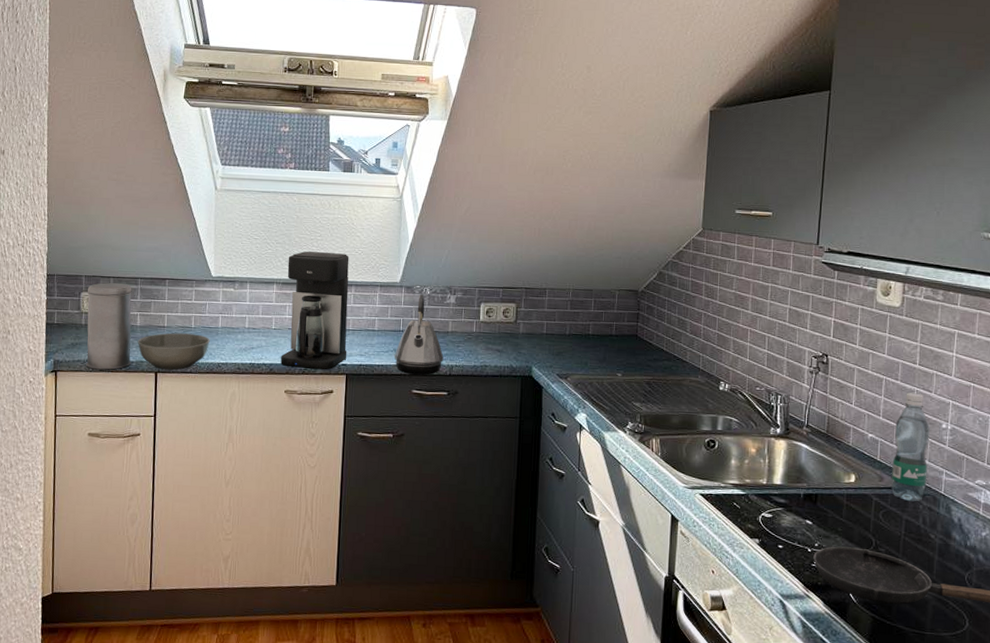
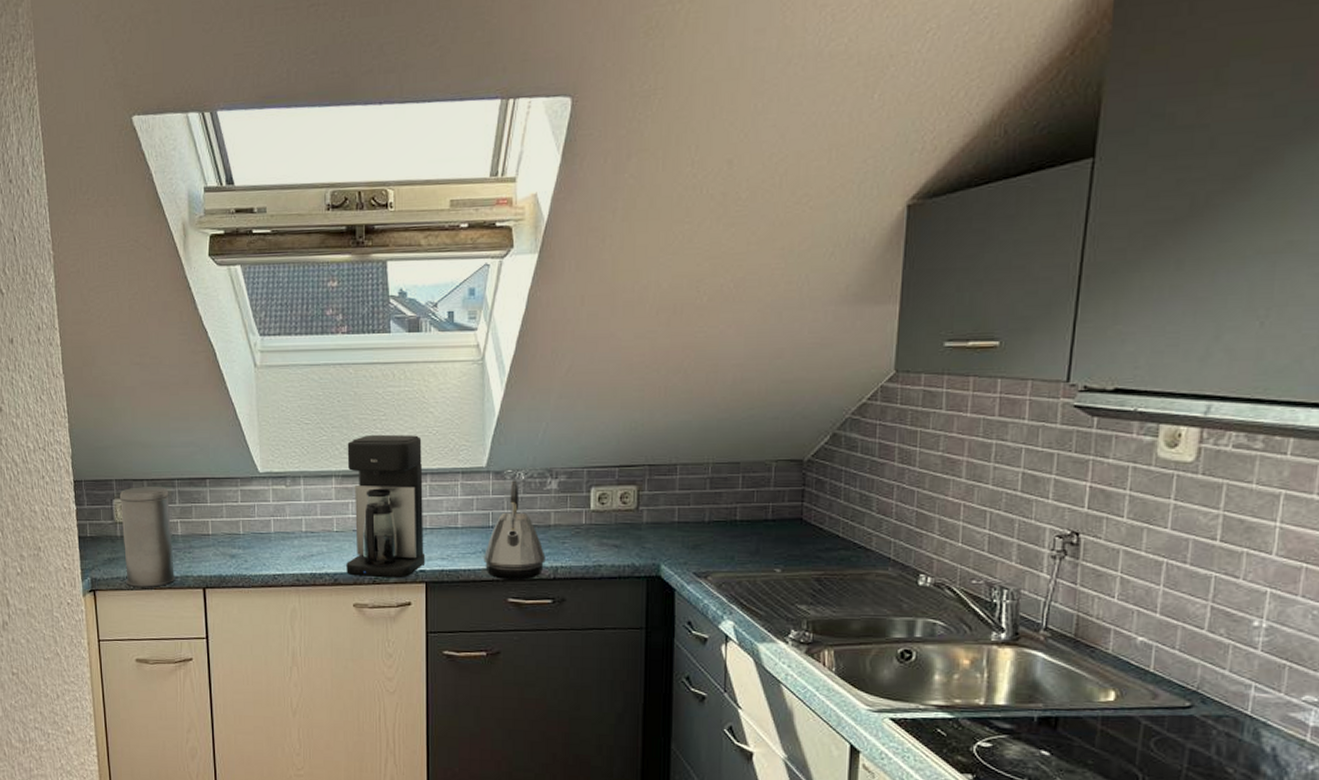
bowl: present [137,333,210,371] -> none [180,541,262,585]
bottle: present [891,393,931,502] -> none [1170,580,1235,726]

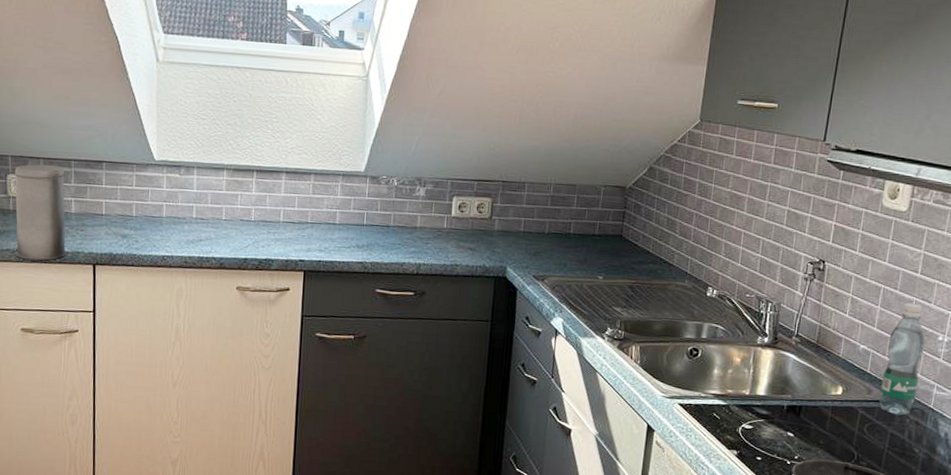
coffee maker: present [346,434,426,579] -> none [232,134,308,266]
kettle: present [483,480,546,581] -> none [356,185,411,275]
bottle: none [1170,580,1235,726] -> present [879,303,926,416]

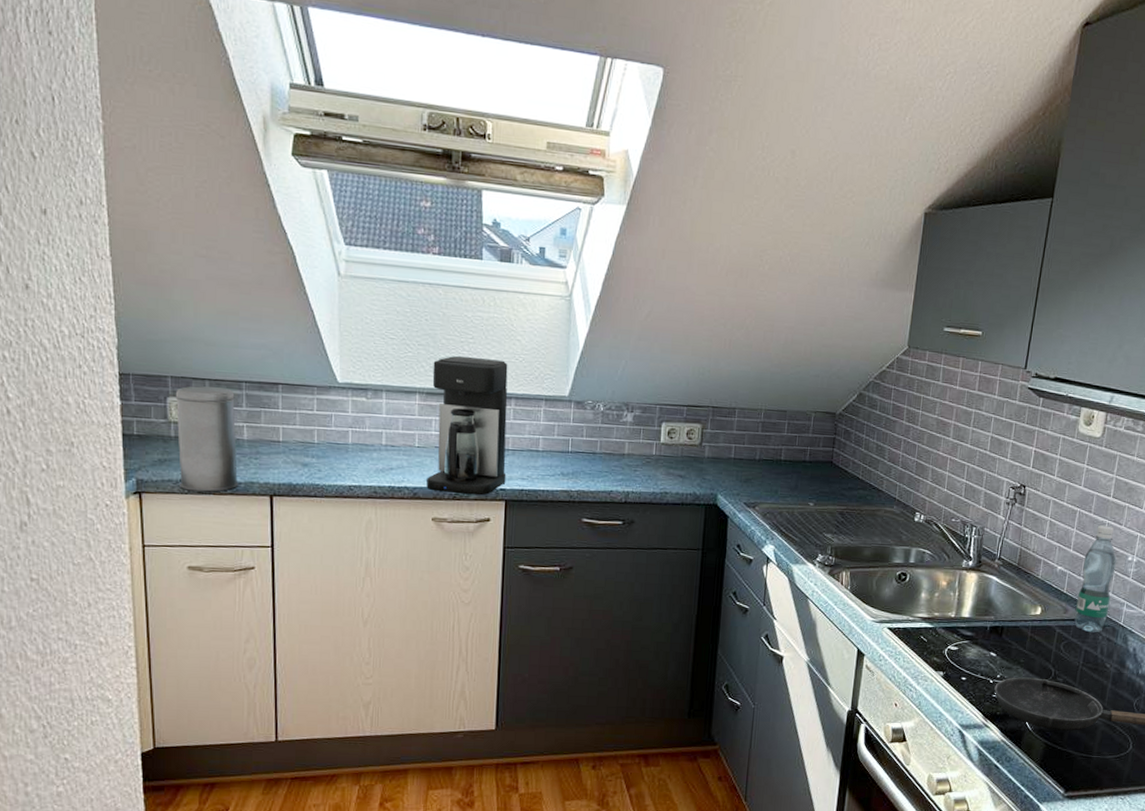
coffee maker: none [232,134,308,266] -> present [426,355,508,496]

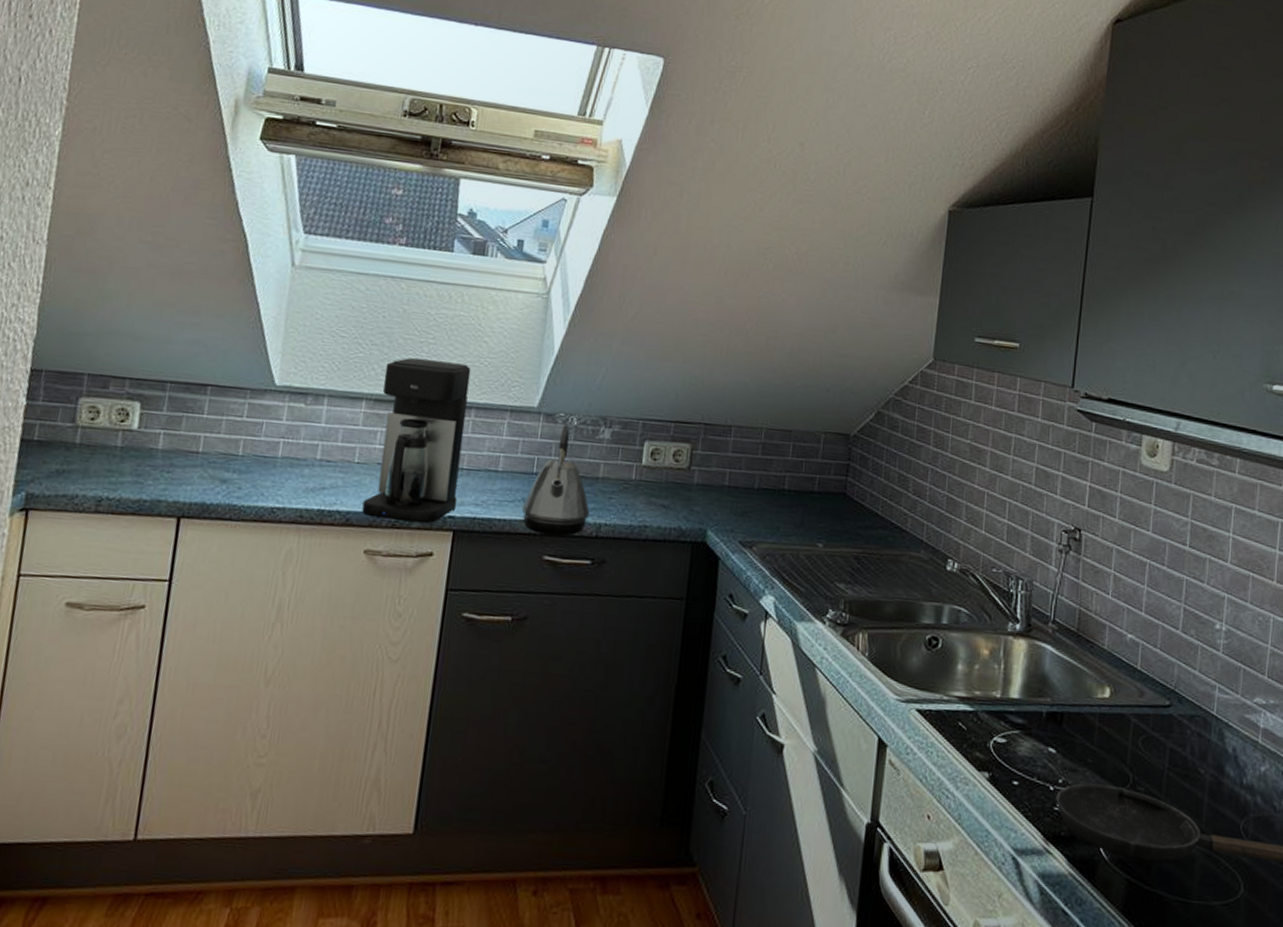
canister: present [175,386,239,493] -> none [74,385,157,512]
kettle: none [561,411,619,503] -> present [521,425,590,537]
bottle: present [1074,525,1117,633] -> none [1154,582,1202,726]

